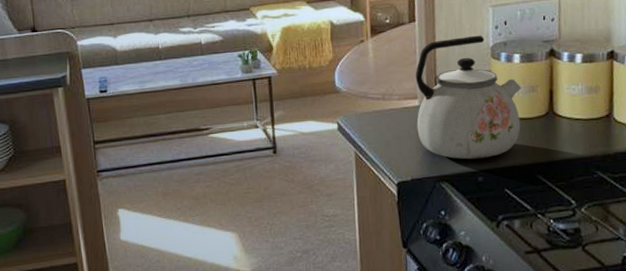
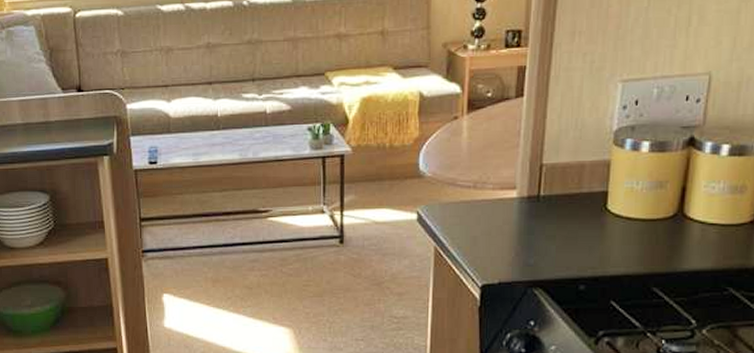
kettle: present [415,35,522,159] -> none [511,116,647,264]

